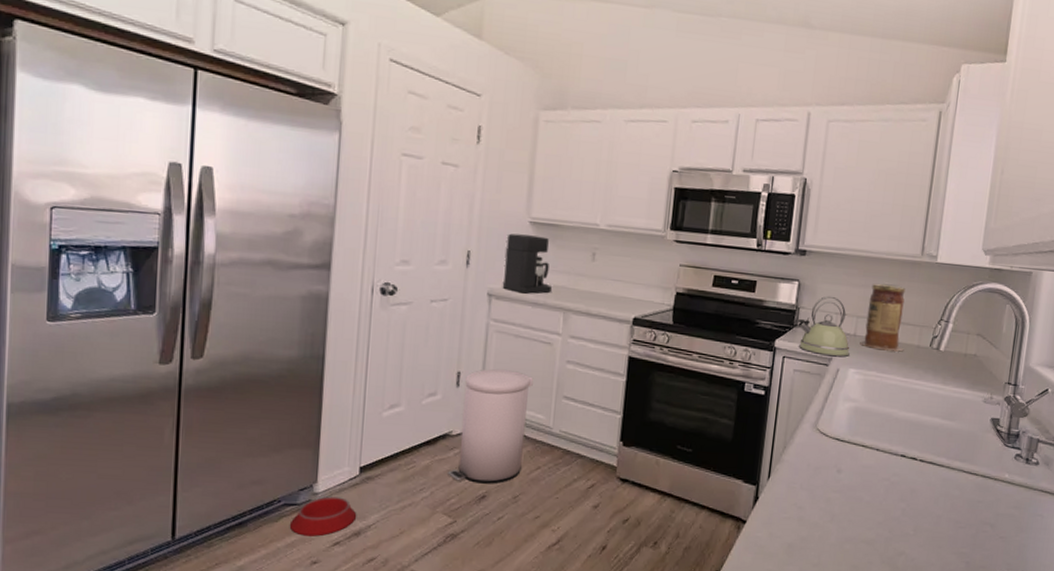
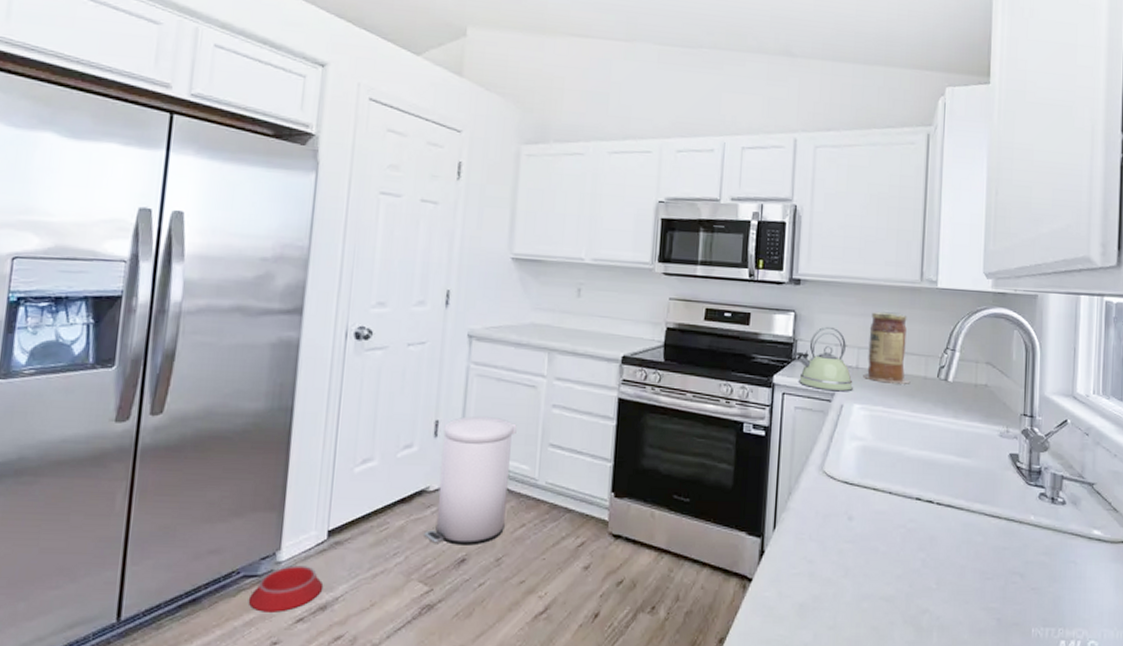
coffee maker: present [503,233,552,294] -> none [484,271,535,334]

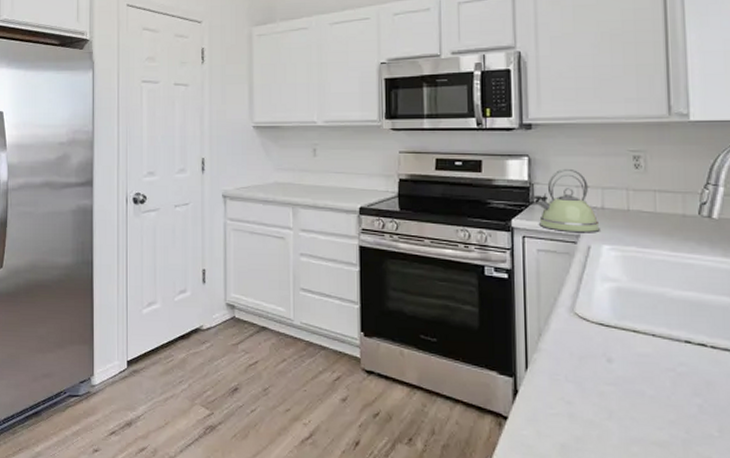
pet bowl: present [248,565,324,612] -> none [74,388,128,426]
pedal bin: present [424,415,517,546] -> none [202,264,271,377]
canister: present [863,311,911,384] -> none [610,150,667,223]

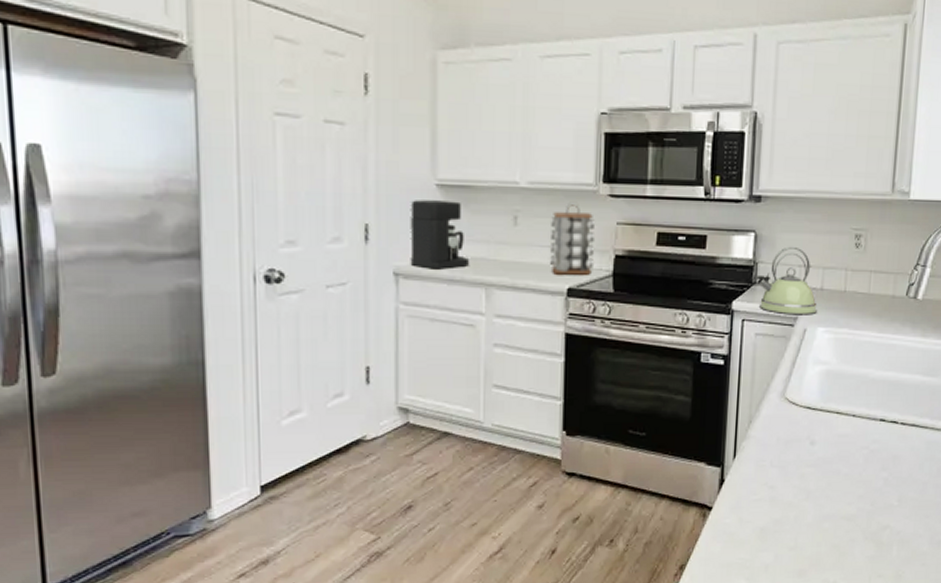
coffee maker: none [235,139,279,192] -> present [411,200,469,270]
spice rack: none [343,136,381,196] -> present [550,203,594,275]

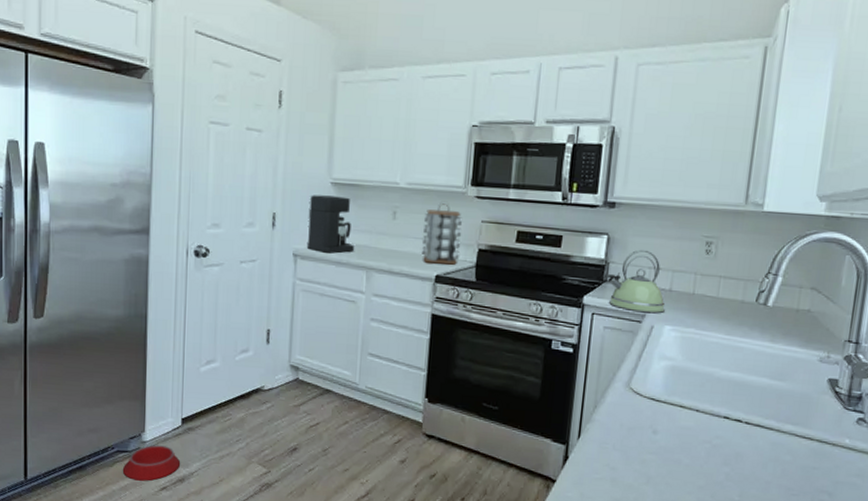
pet bowl: none [183,522,263,570] -> present [122,445,181,481]

